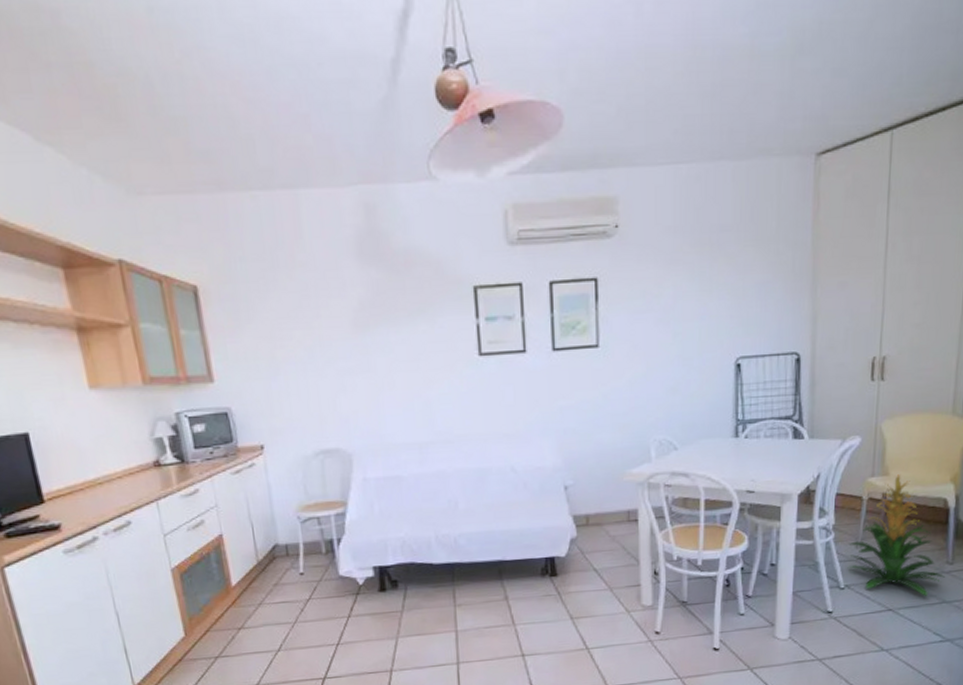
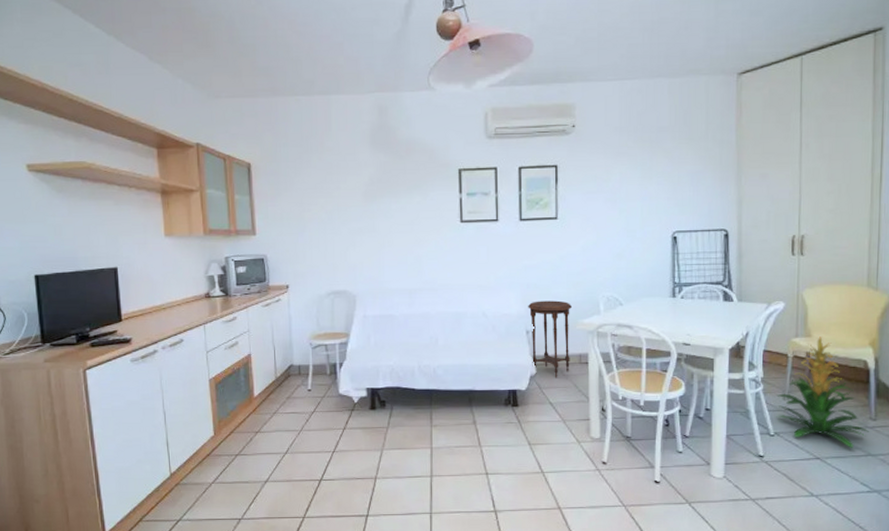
side table: none [566,448,619,541] -> present [528,300,573,379]

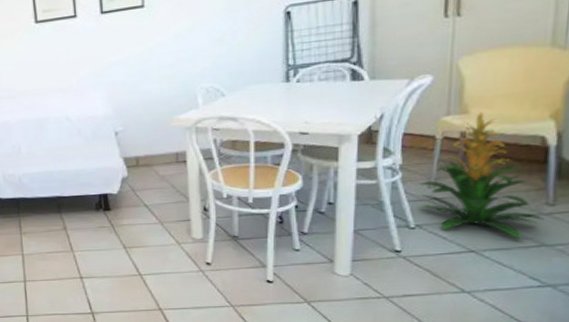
side table: present [528,300,573,379] -> none [115,97,166,180]

